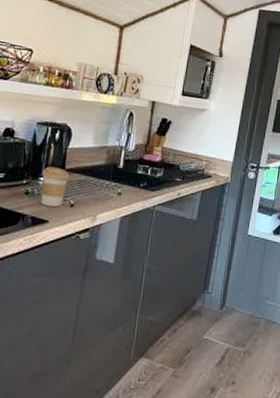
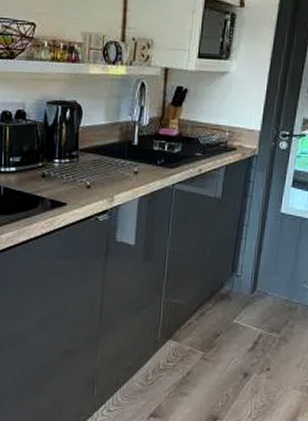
coffee cup: present [40,166,70,207] -> none [56,147,84,189]

